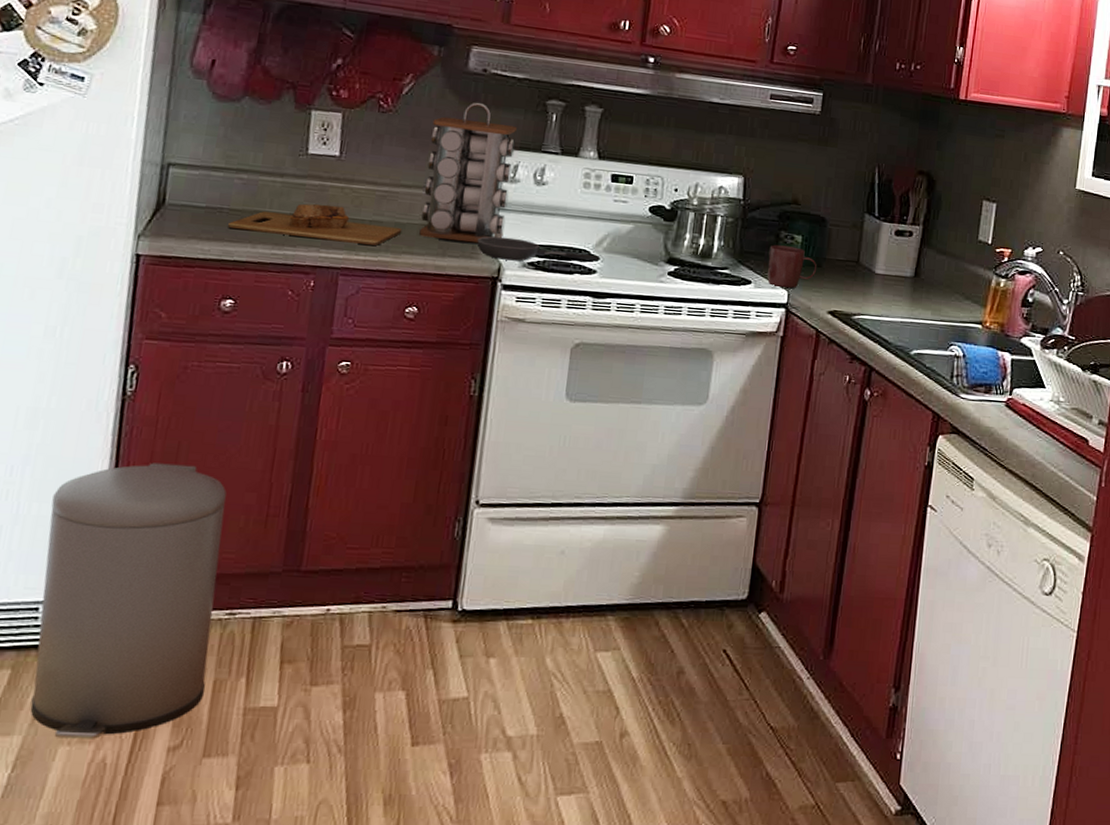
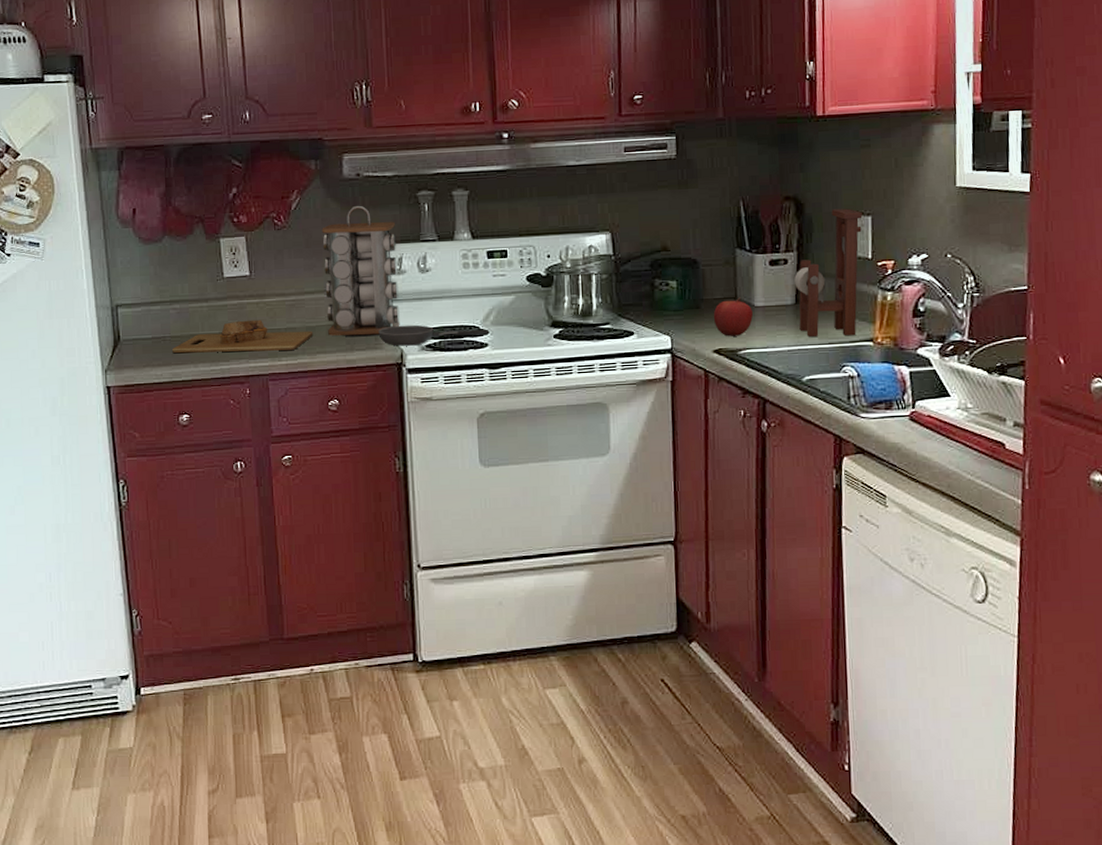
pedal bin: present [30,462,227,739] -> none [84,558,227,788]
mug: present [767,245,817,289] -> none [646,292,696,334]
fruit: none [833,262,872,301] -> present [713,297,753,337]
paper towel holder: none [914,190,989,317] -> present [794,208,863,337]

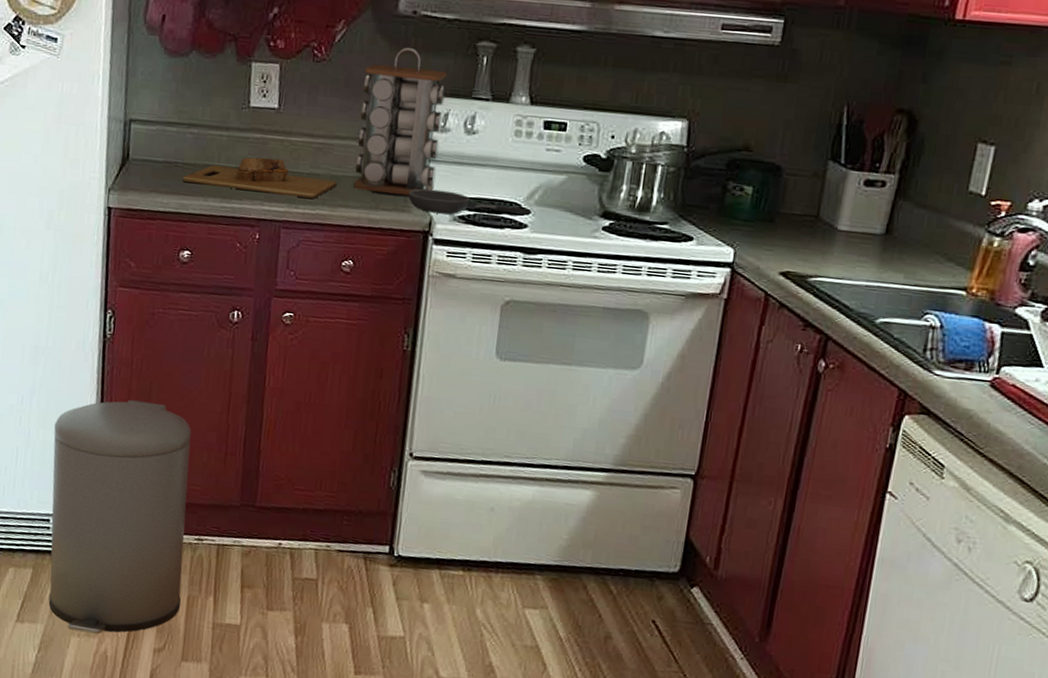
pedal bin: none [84,558,227,788] -> present [48,399,192,635]
fruit: present [713,297,753,337] -> none [786,216,834,261]
paper towel holder: present [794,208,863,337] -> none [884,131,986,281]

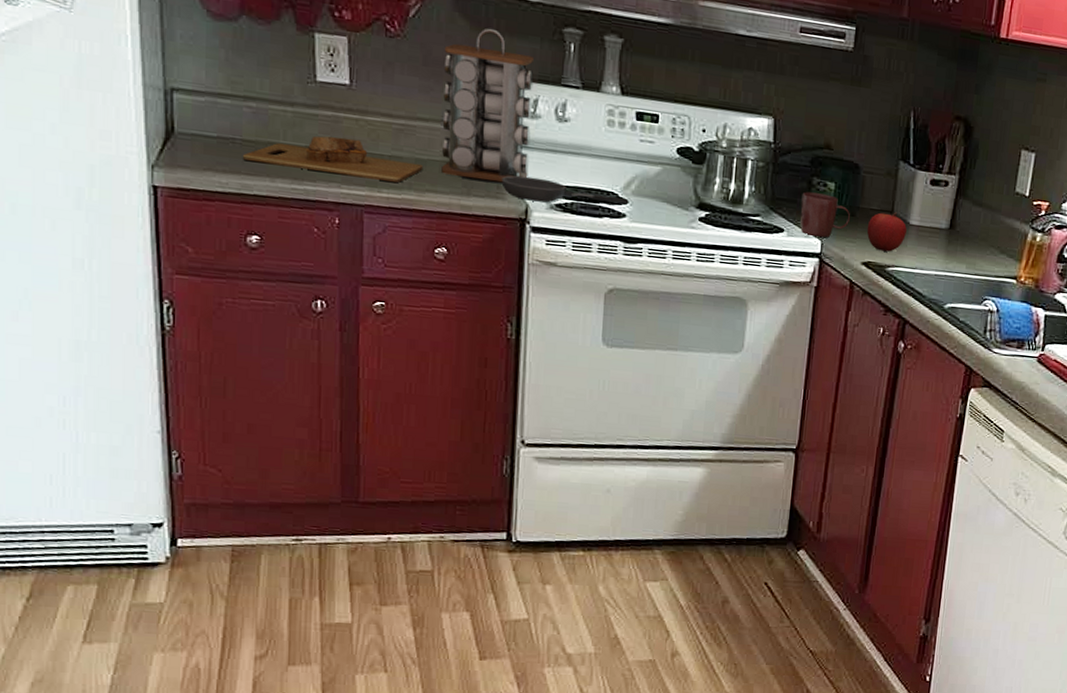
pedal bin: present [48,399,192,635] -> none [109,397,281,648]
mug: none [711,197,769,246] -> present [800,192,851,238]
fruit: none [786,216,834,261] -> present [866,211,907,252]

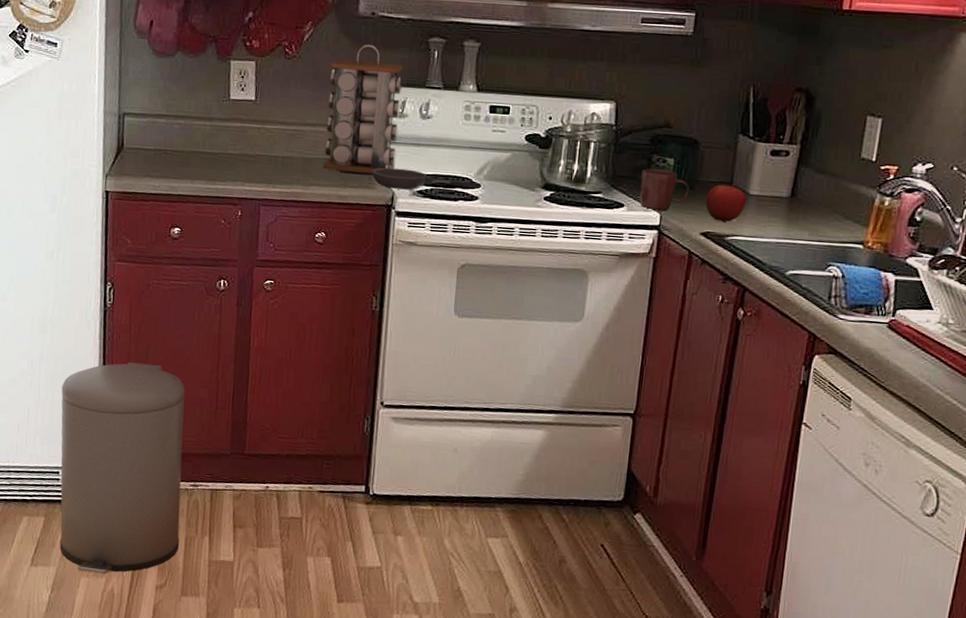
pedal bin: none [109,397,281,648] -> present [59,362,185,575]
cutting board: present [242,136,424,183] -> none [171,143,310,179]

